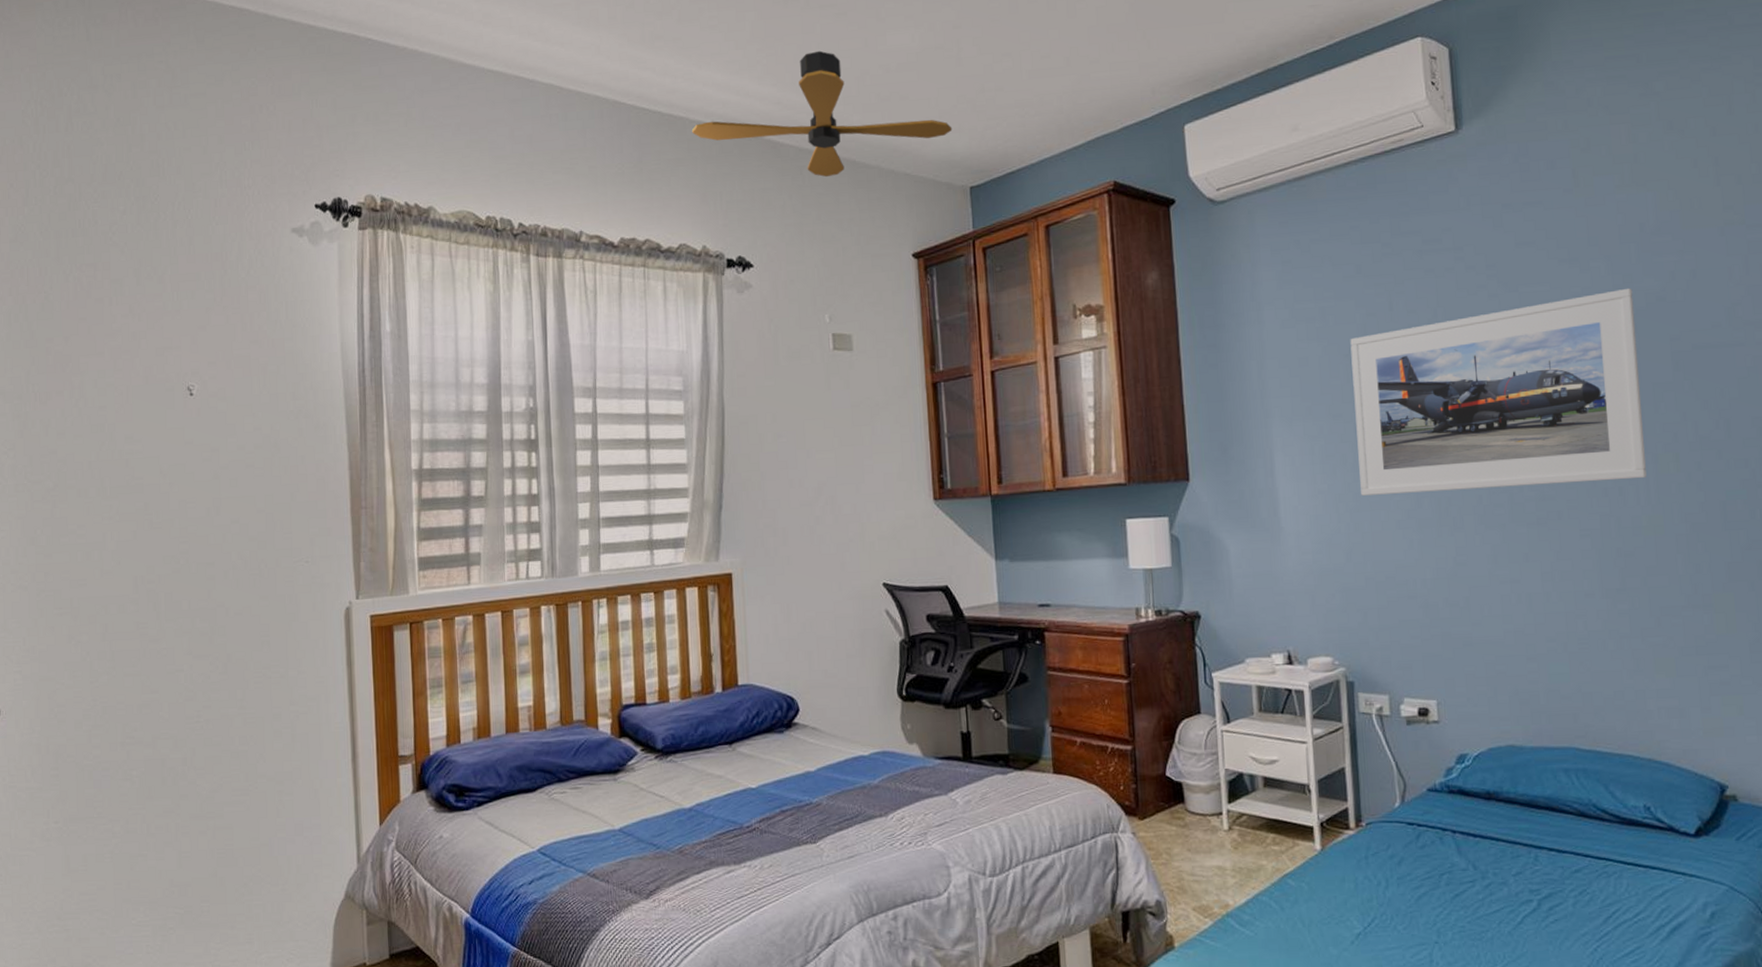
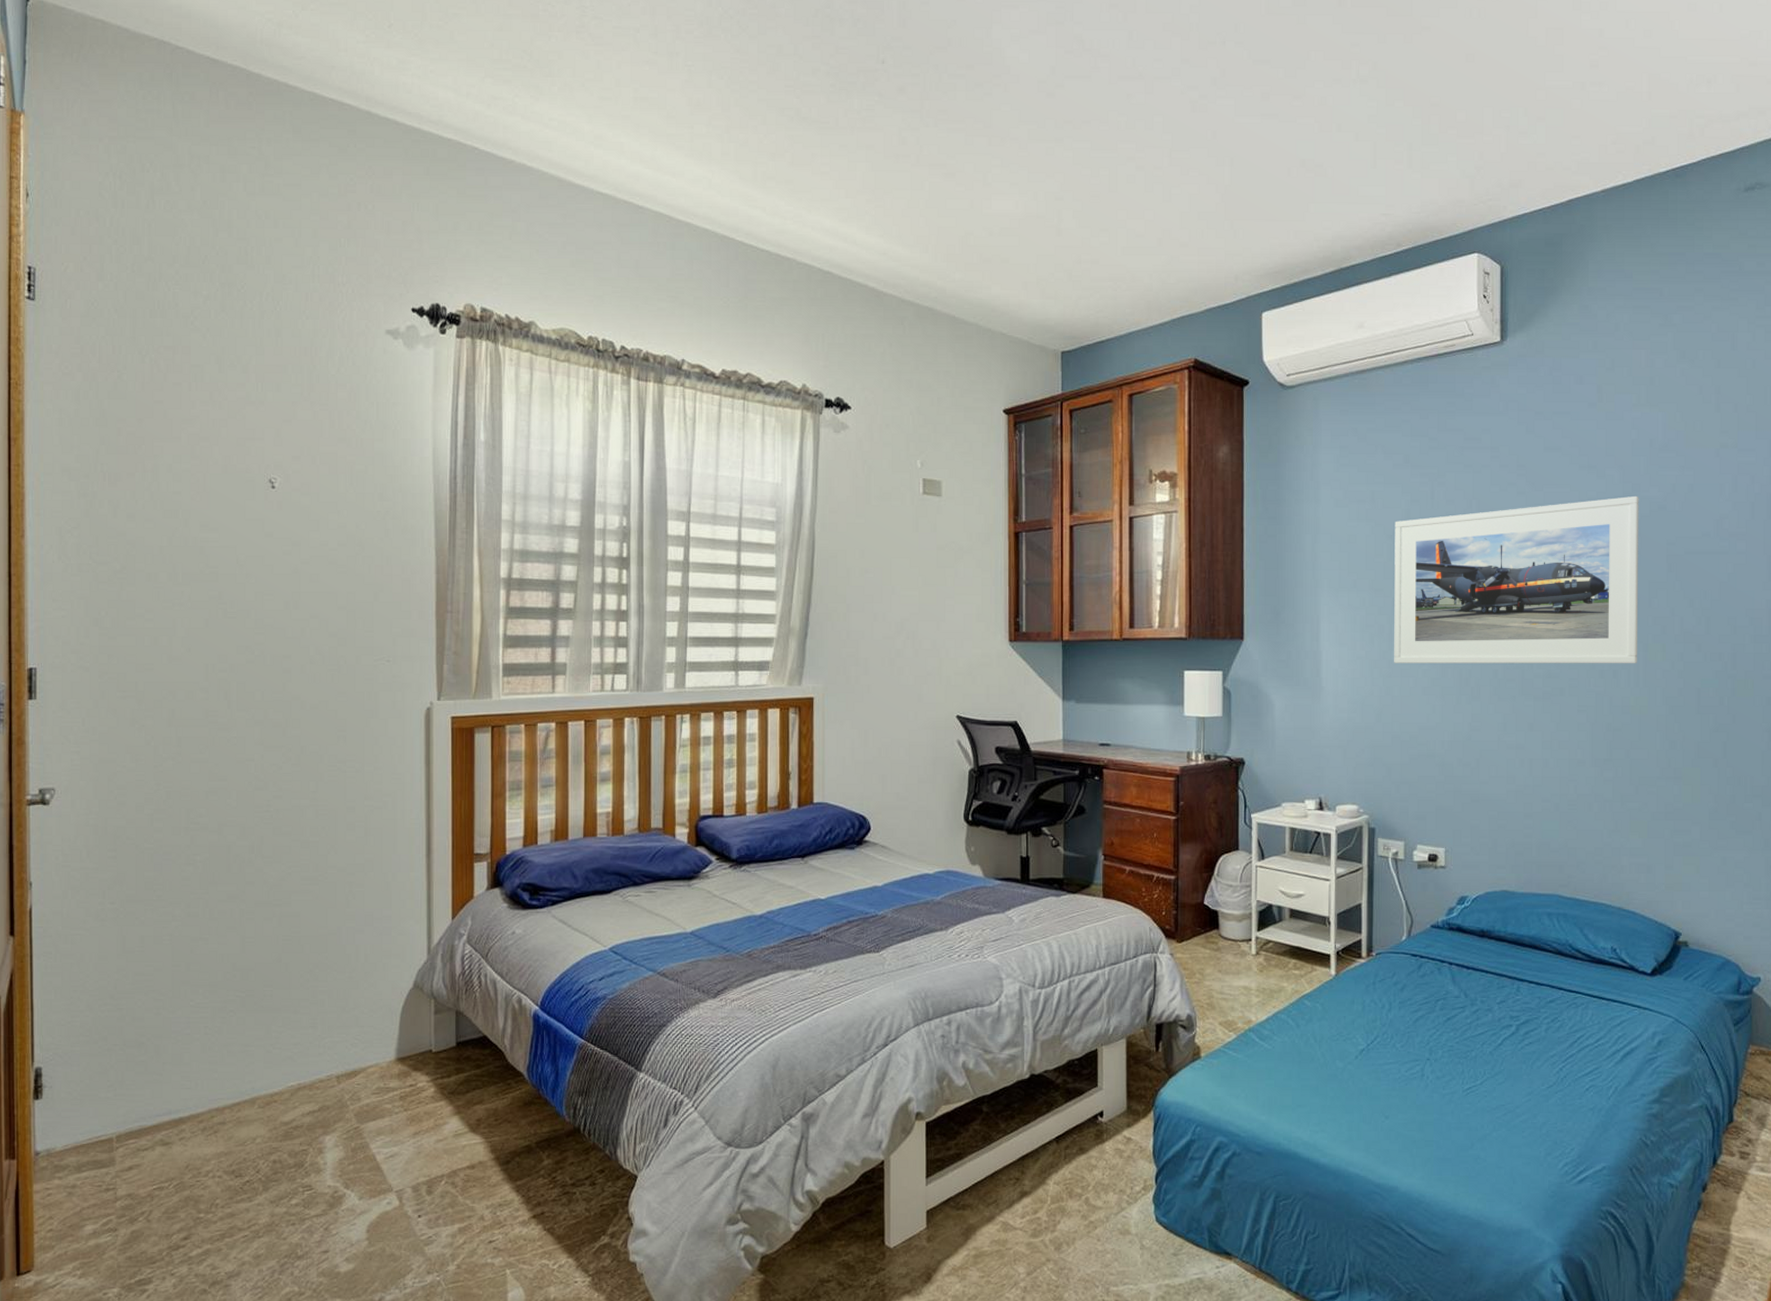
ceiling fan: present [691,50,953,178] -> none [798,207,1049,330]

